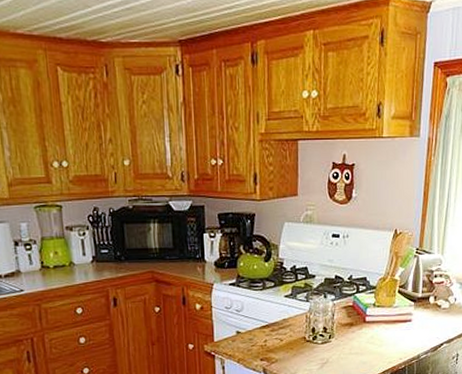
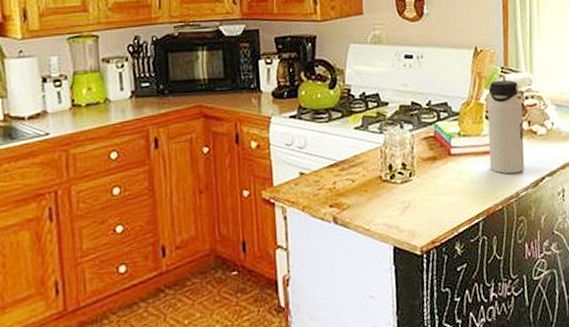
water bottle: none [398,259,432,340] -> present [487,79,525,174]

